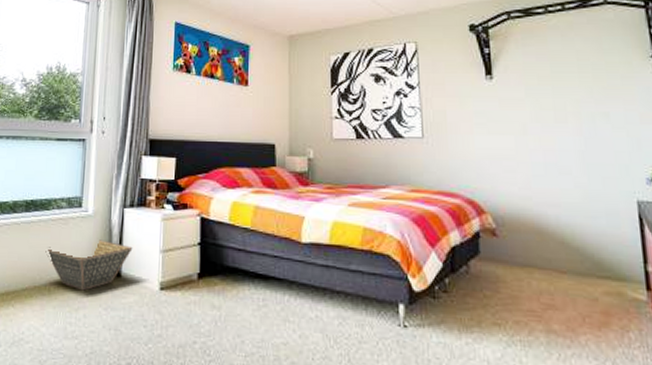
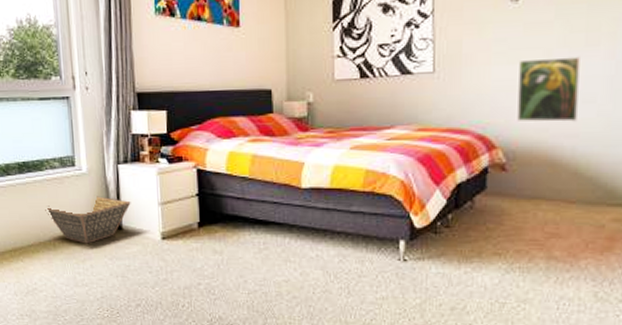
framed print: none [499,131,558,191] -> present [517,56,580,122]

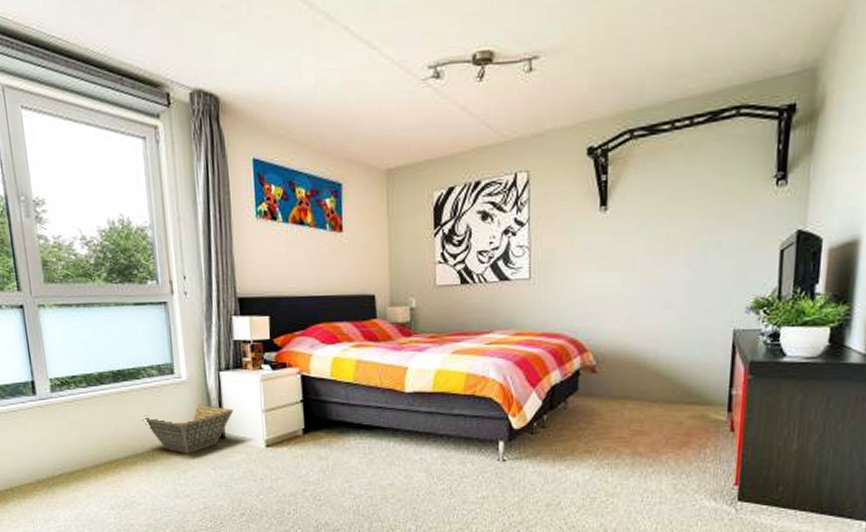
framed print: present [517,56,580,122] -> none [606,265,661,326]

